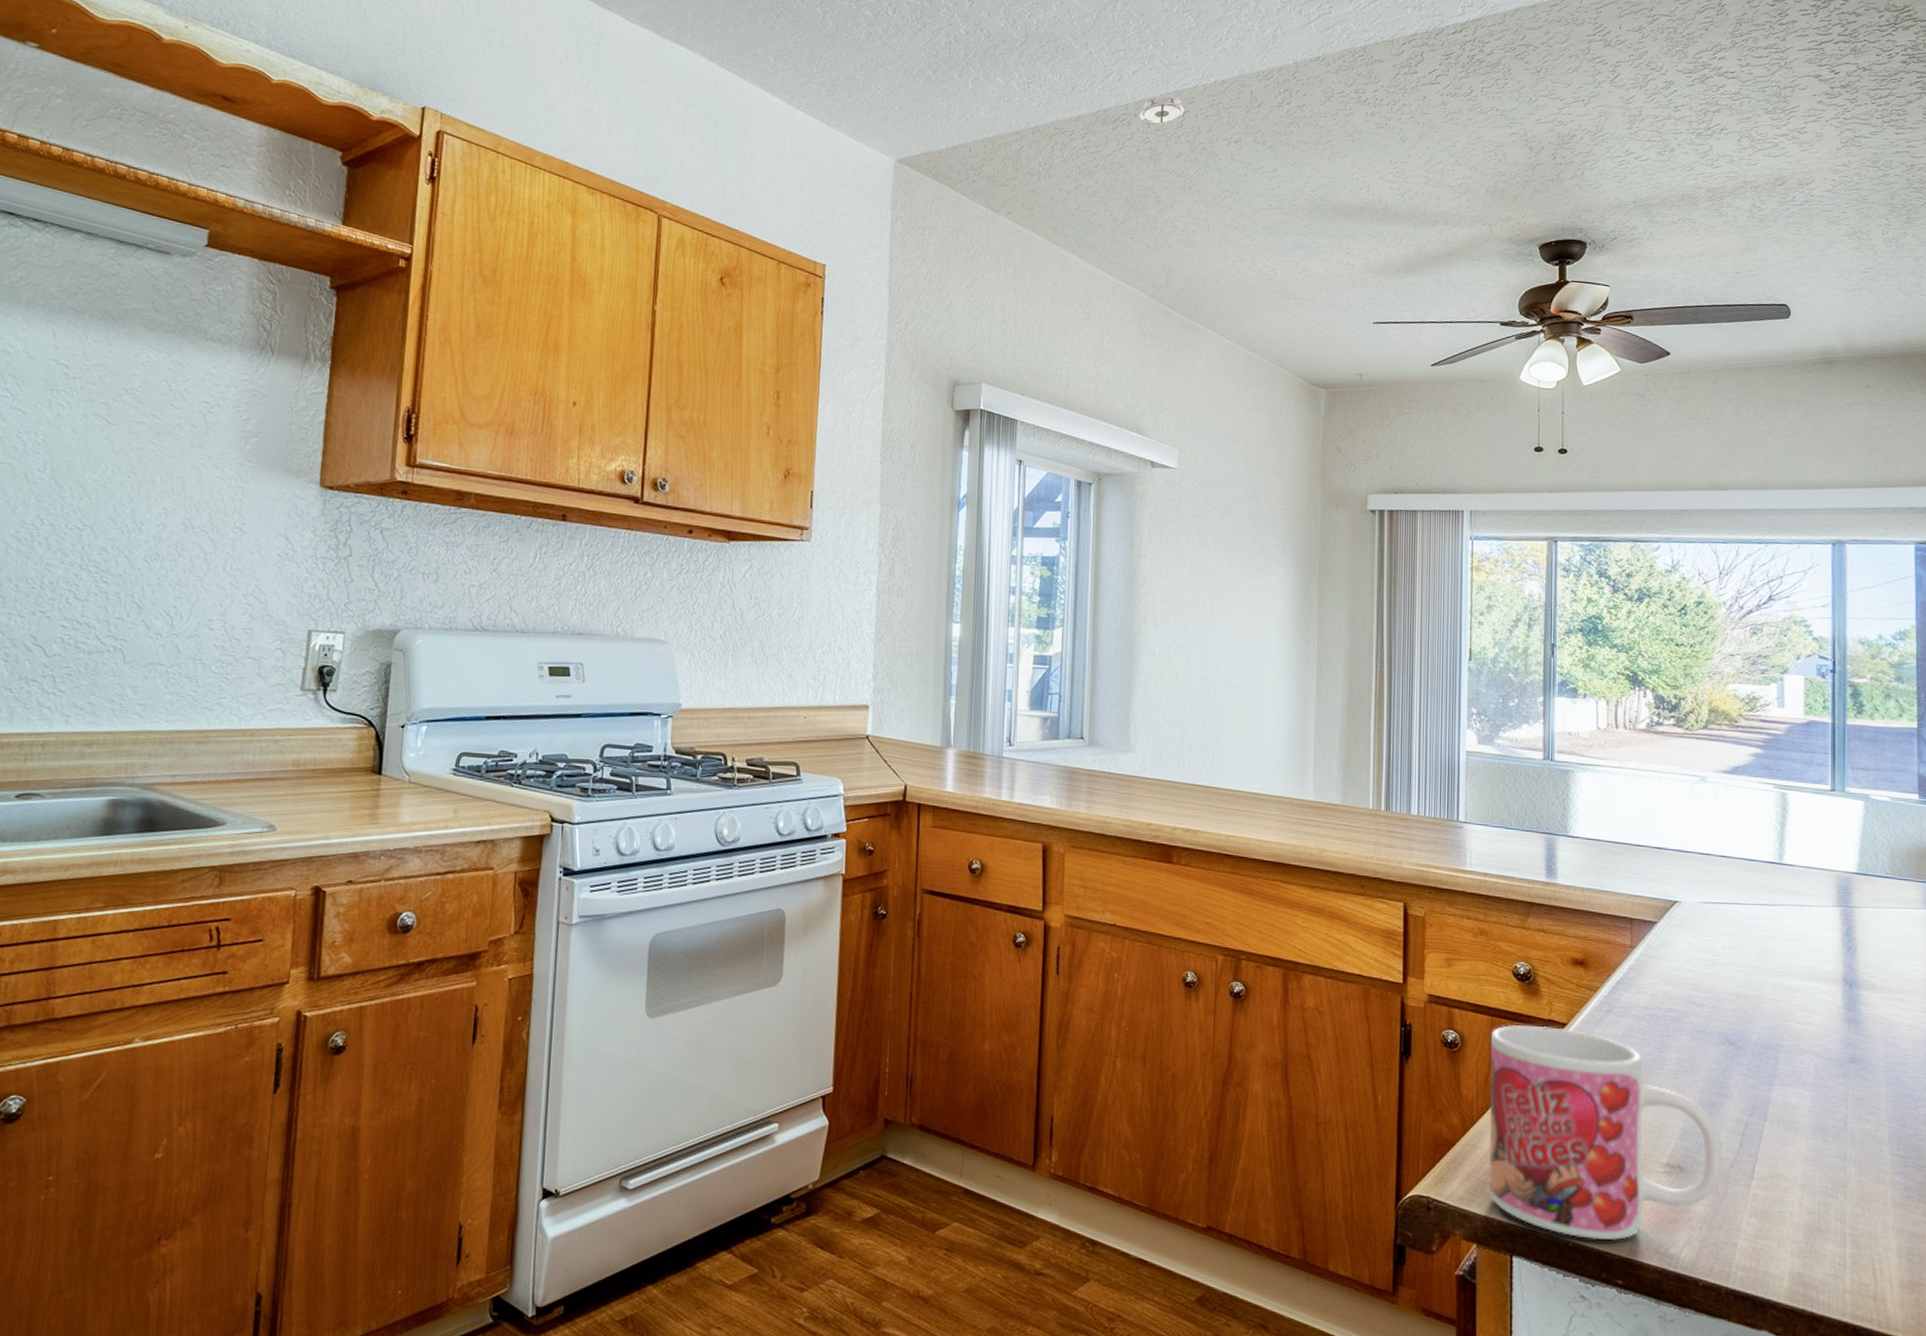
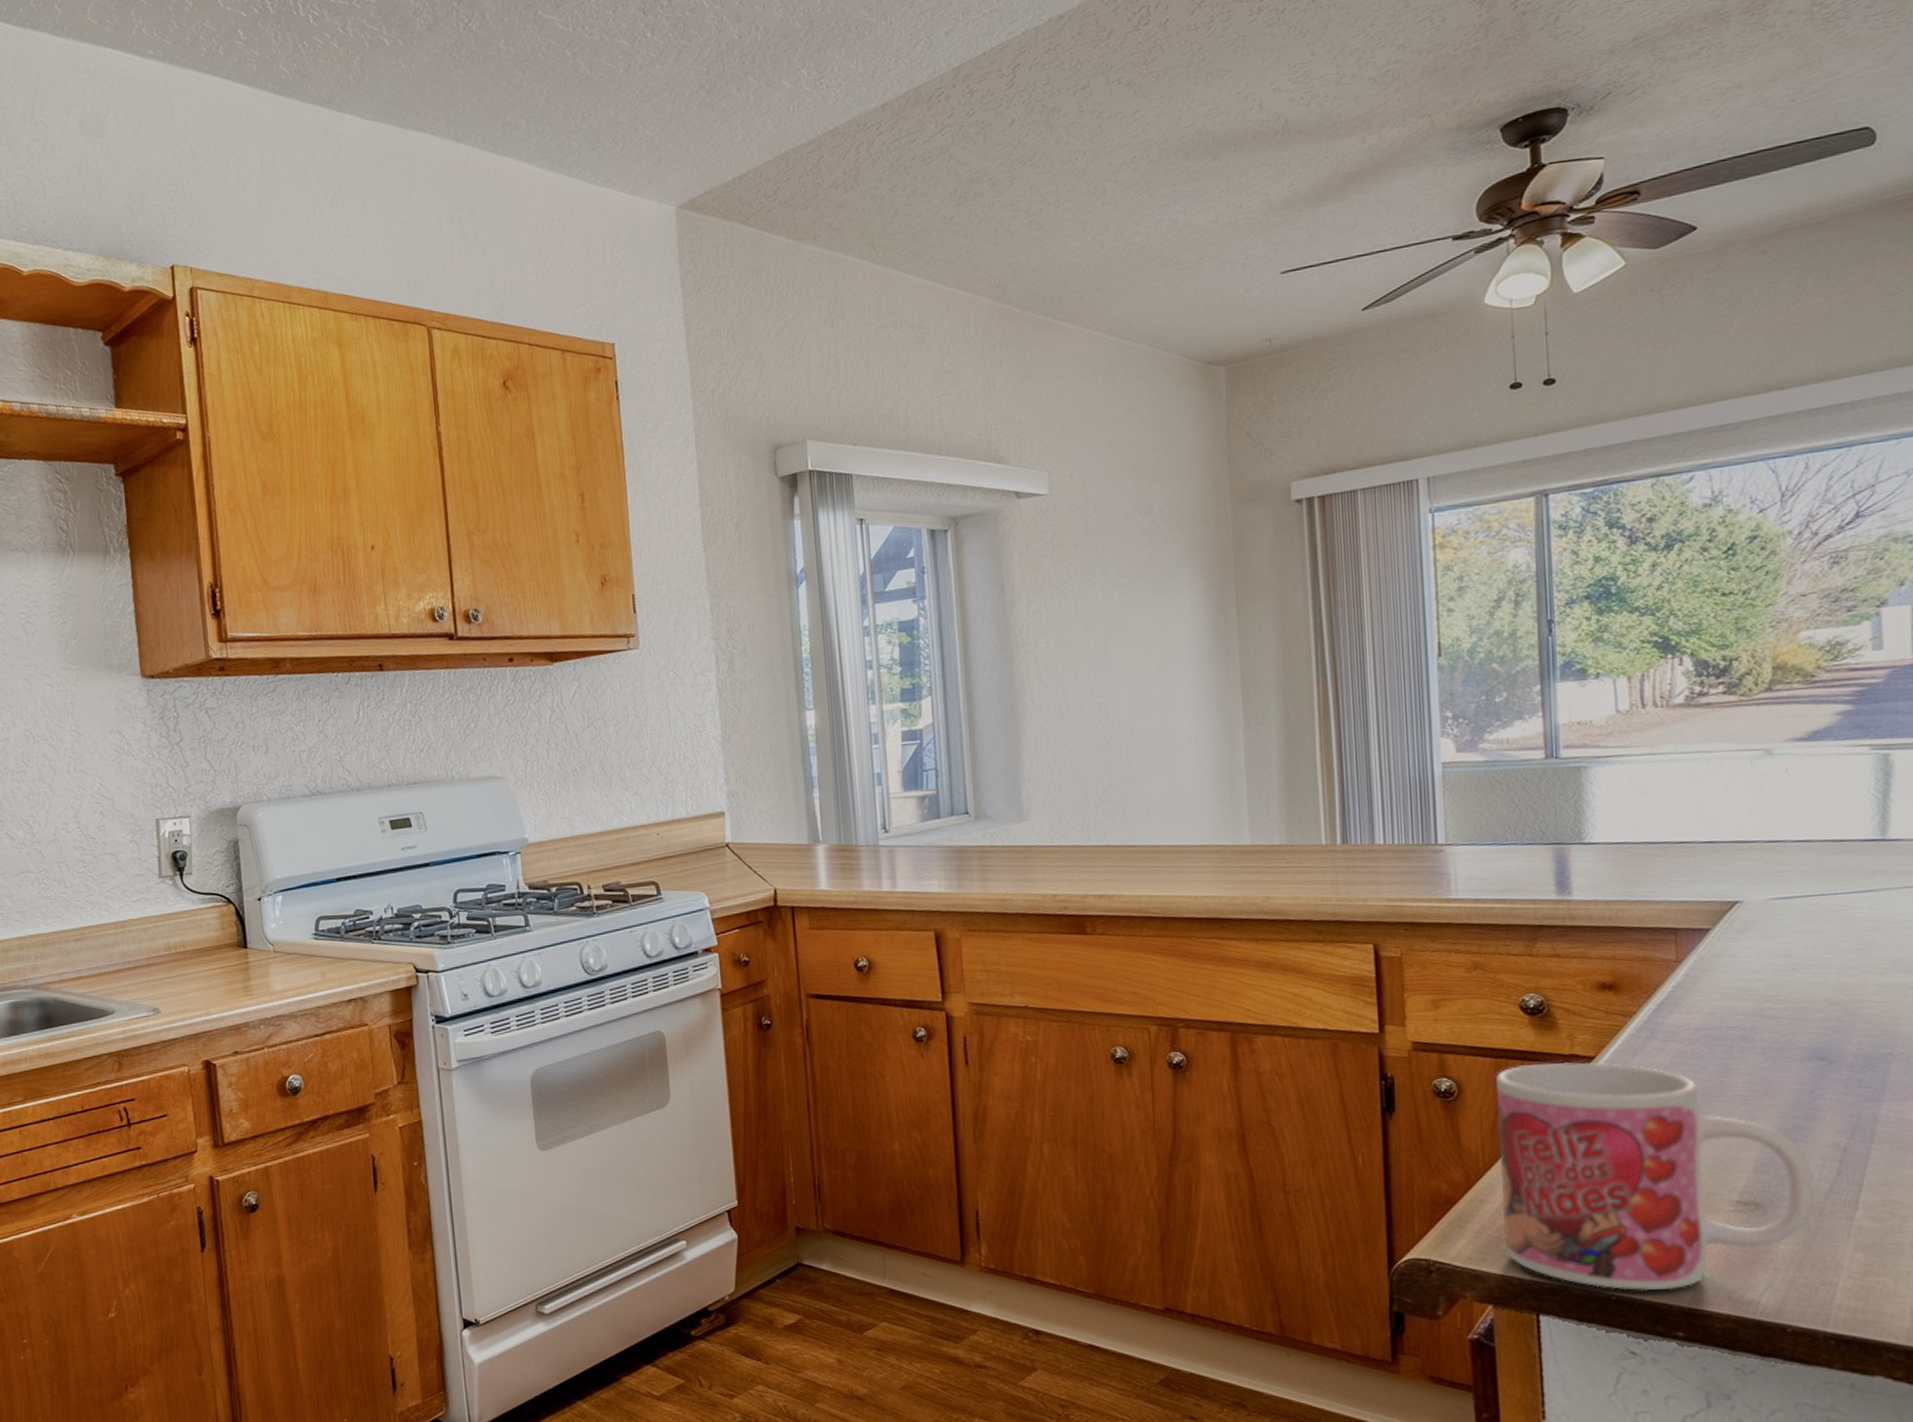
smoke detector: present [1137,95,1184,126] -> none [957,50,1014,98]

